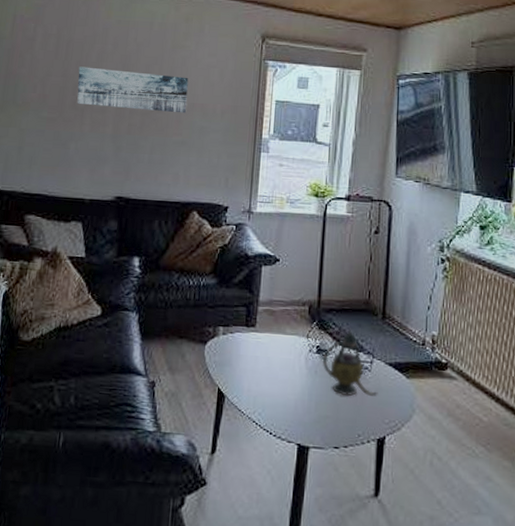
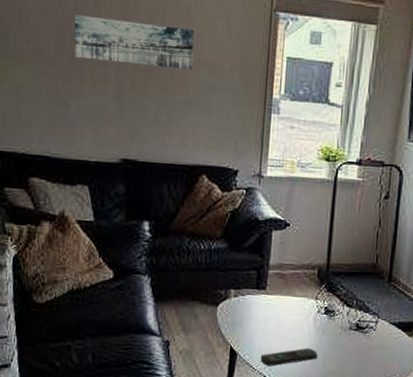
remote control: none [249,390,310,410] -> present [260,348,318,366]
teapot: present [322,329,378,396] -> none [329,291,382,353]

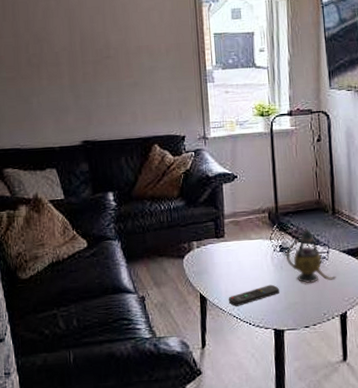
wall art: present [74,14,194,70] -> none [27,22,134,61]
teapot: none [329,291,382,353] -> present [285,227,337,284]

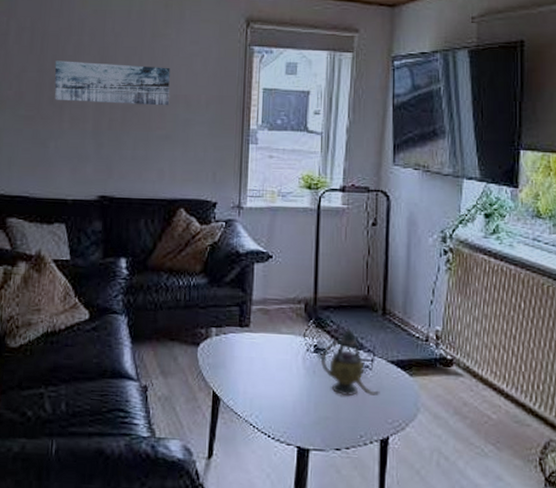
wall art: none [27,22,134,61] -> present [54,60,170,106]
remote control: present [228,284,279,307] -> none [246,391,309,413]

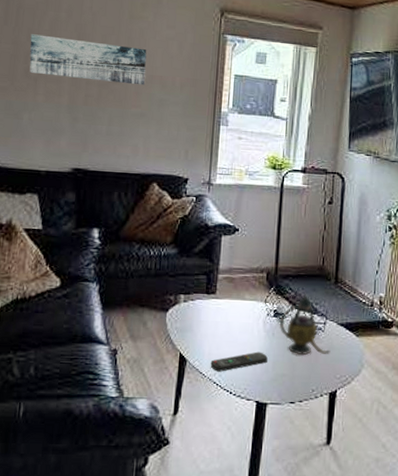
remote control: none [246,391,309,413] -> present [210,351,268,372]

